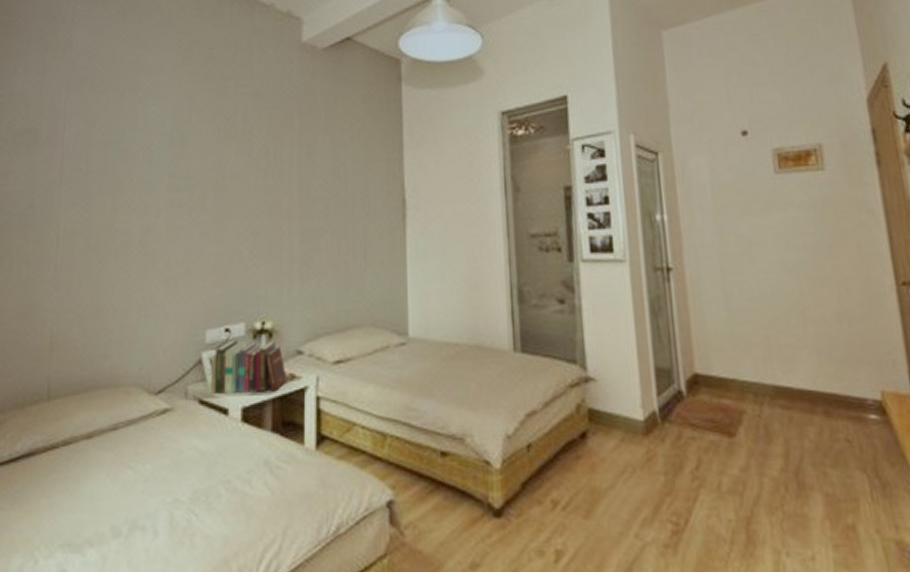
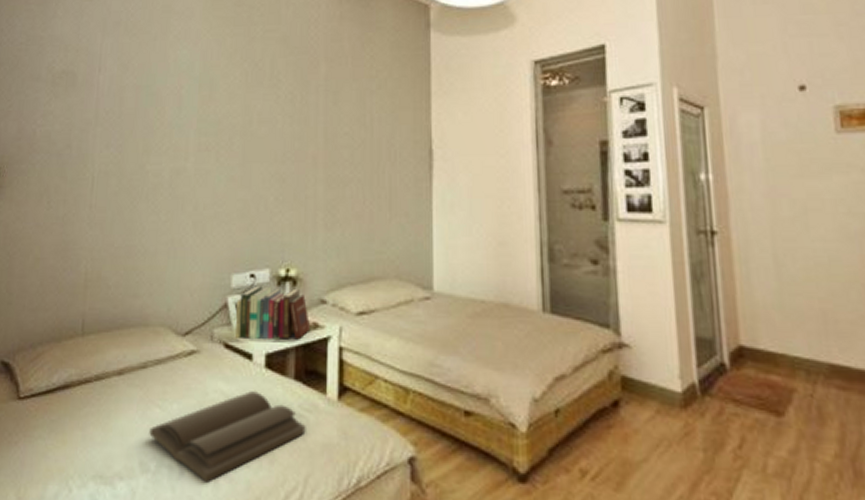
towel: none [121,446,284,542] -> present [149,391,306,483]

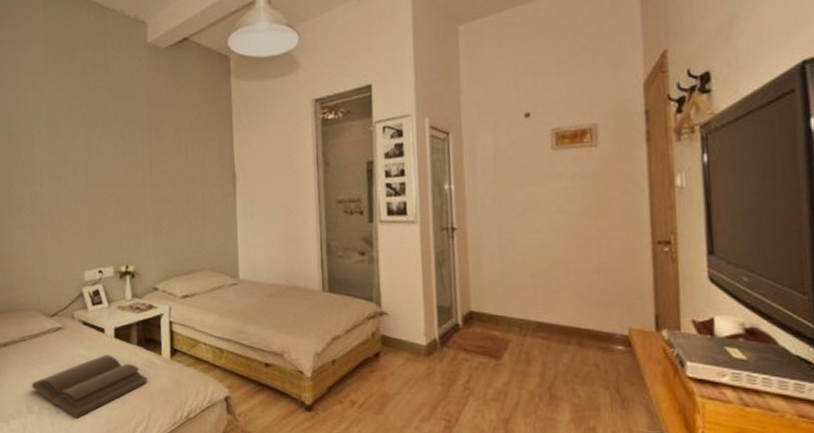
books: present [236,286,311,340] -> none [90,279,147,317]

